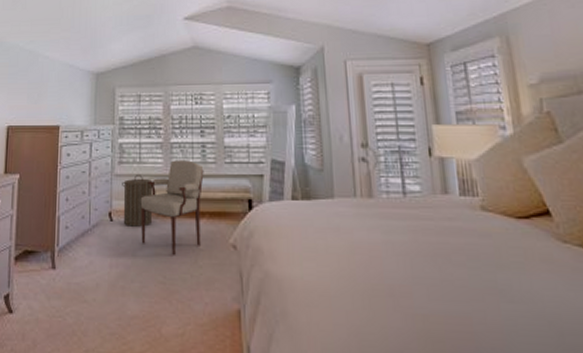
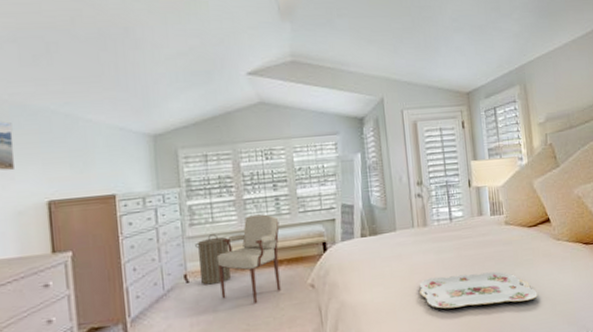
serving tray: none [361,262,534,320] -> present [419,271,538,309]

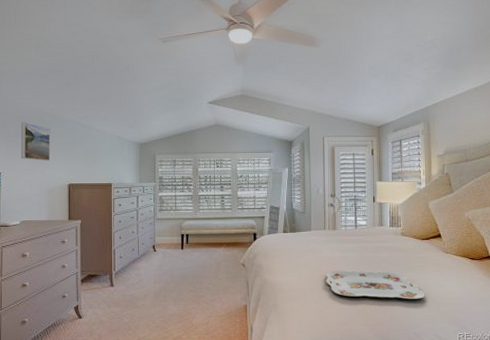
laundry hamper: present [195,234,231,285] -> none [162,218,186,255]
armchair: present [216,214,281,305] -> none [176,207,223,273]

